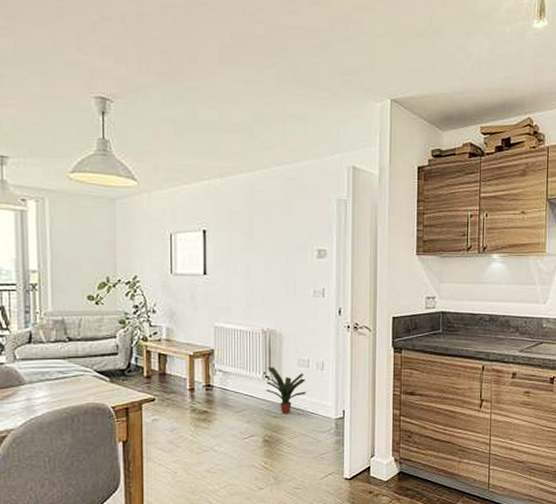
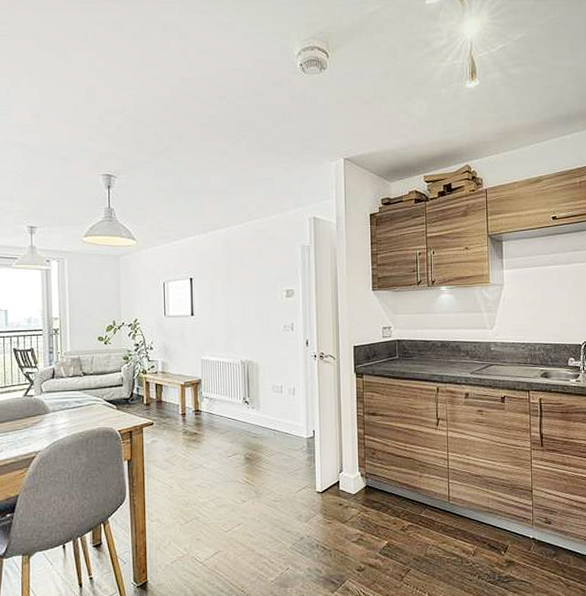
potted plant: present [265,367,306,414] -> none [245,393,281,435]

